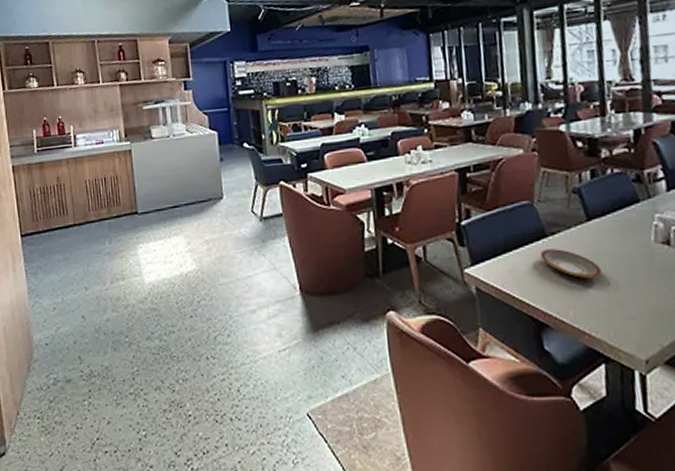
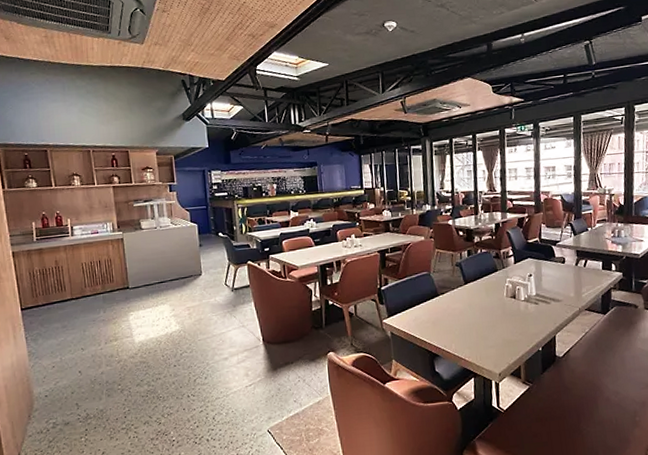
plate: present [540,249,602,278] -> none [434,303,473,322]

